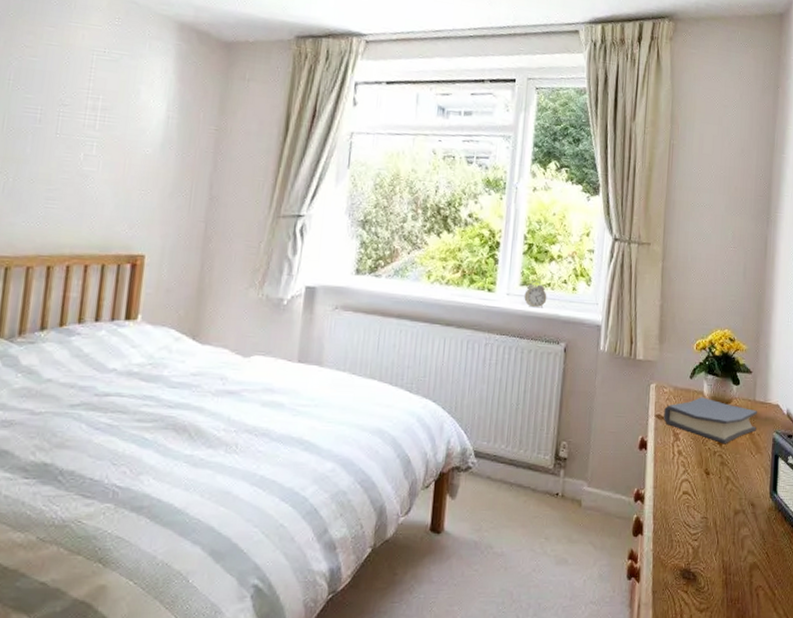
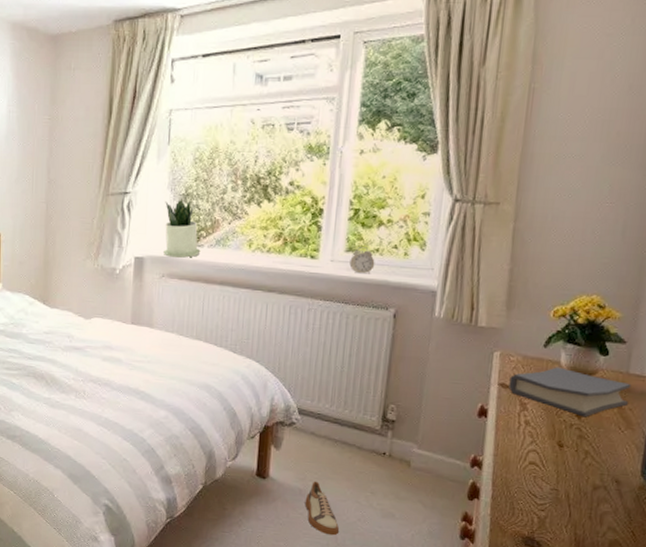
planter: none [338,225,378,289] -> present [164,198,201,259]
shoe: none [480,531,515,592] -> present [305,481,340,536]

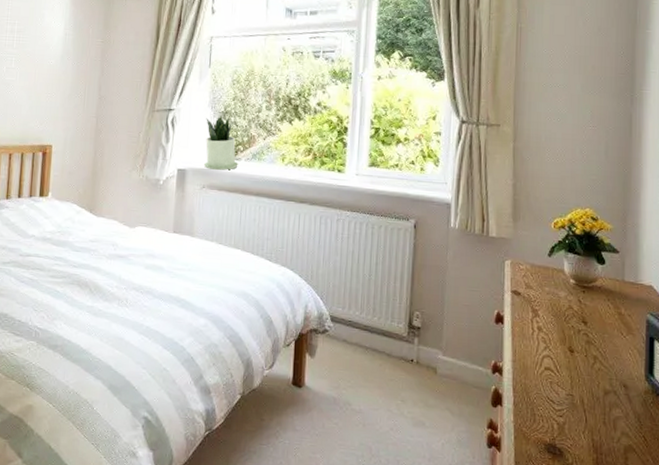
shoe: present [305,481,340,536] -> none [339,389,374,446]
alarm clock: present [349,247,375,274] -> none [373,162,395,188]
hardback book: present [509,367,632,418] -> none [521,275,628,323]

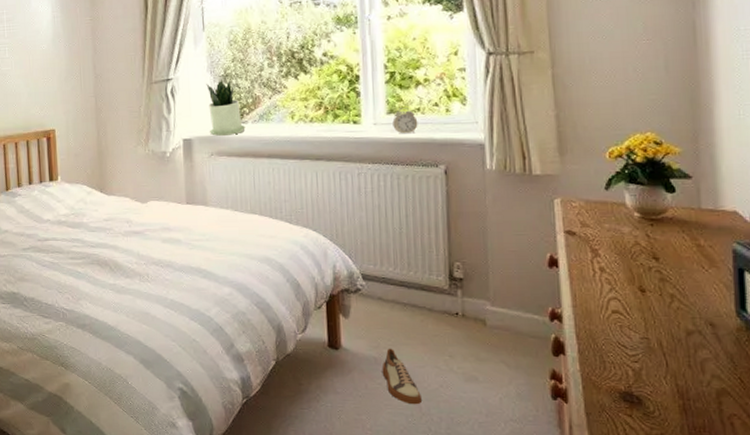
shoe: none [339,389,374,446] -> present [382,348,423,405]
alarm clock: none [373,162,395,188] -> present [392,108,418,134]

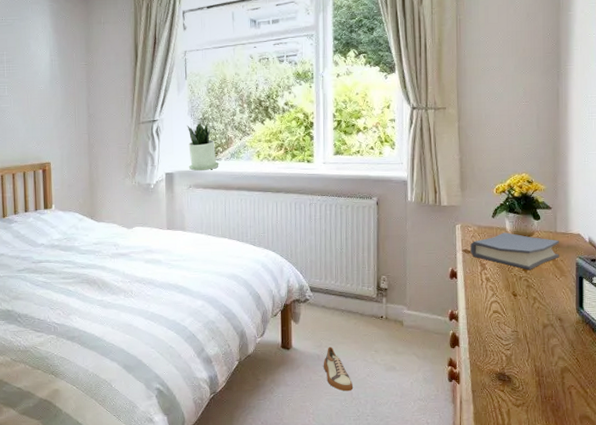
alarm clock: present [392,108,418,134] -> none [338,150,358,172]
hardback book: none [575,209,707,259] -> present [470,232,560,271]

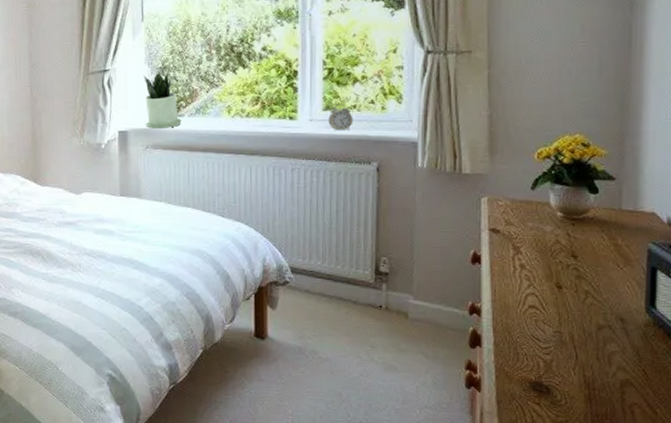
shoe: present [323,346,354,392] -> none [305,338,343,392]
alarm clock: none [338,150,358,172] -> present [328,104,353,131]
hardback book: present [470,232,560,271] -> none [500,208,626,257]

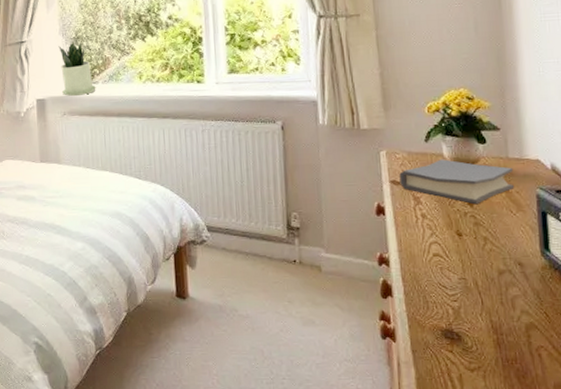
alarm clock: present [328,104,353,131] -> none [233,67,257,93]
hardback book: none [500,208,626,257] -> present [399,159,514,205]

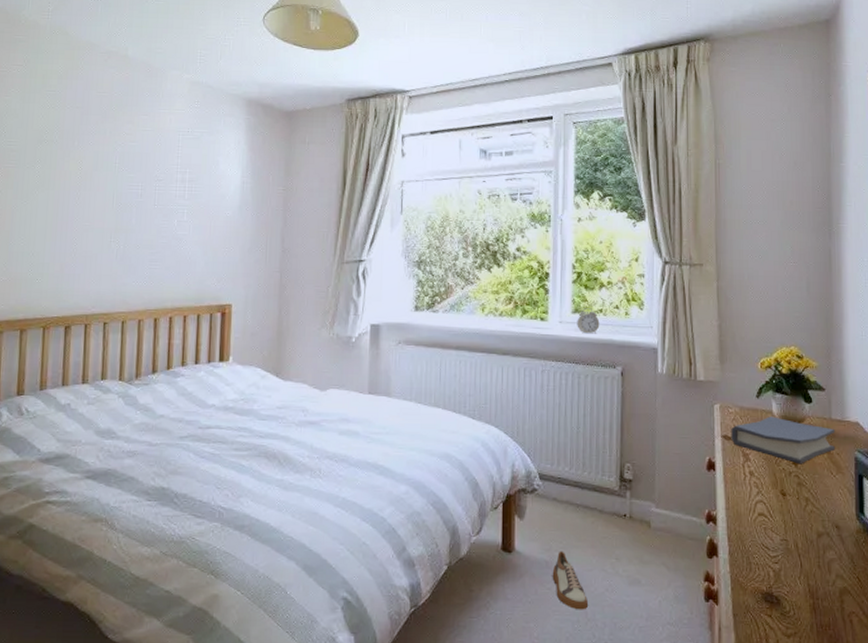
planter: present [58,42,96,97] -> none [399,265,436,325]
shoe: none [226,296,265,349] -> present [552,551,589,610]
alarm clock: none [233,67,257,93] -> present [577,308,600,334]

